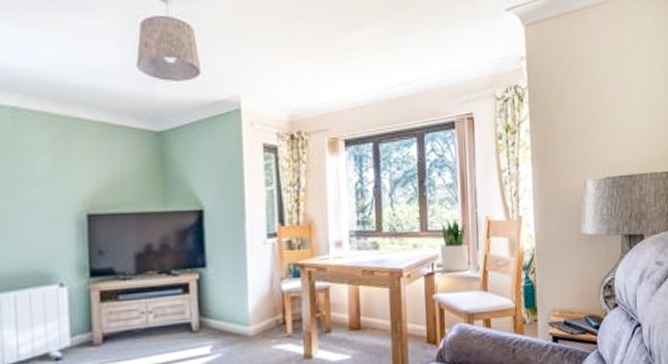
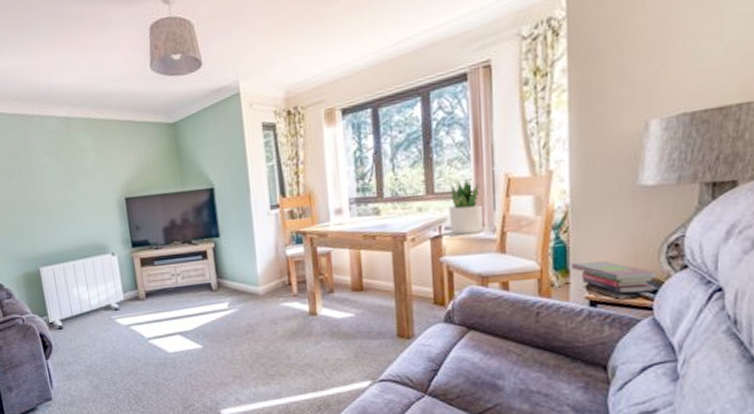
books: none [538,299,598,330] -> present [572,261,656,294]

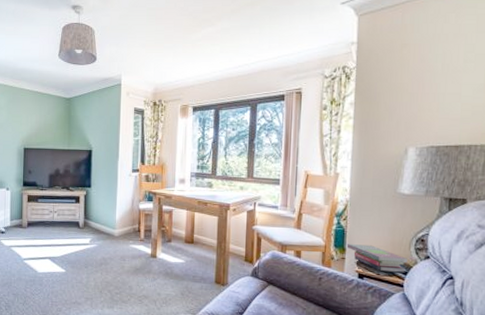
planter: present [448,178,484,235] -> none [262,171,288,213]

